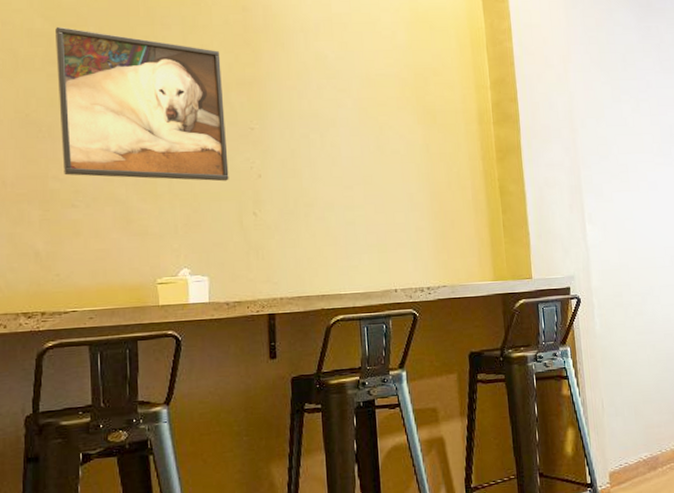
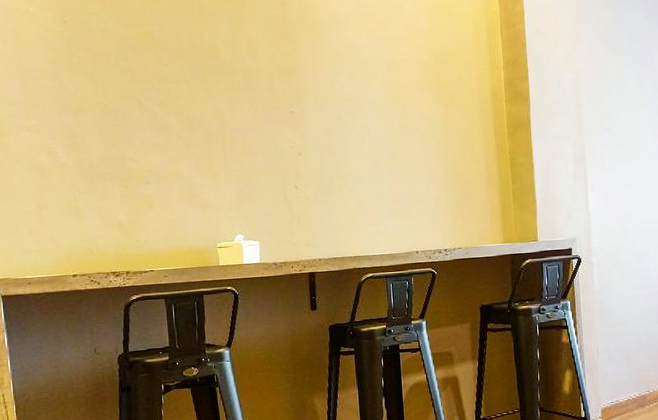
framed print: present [56,26,229,182] -> none [125,27,274,160]

